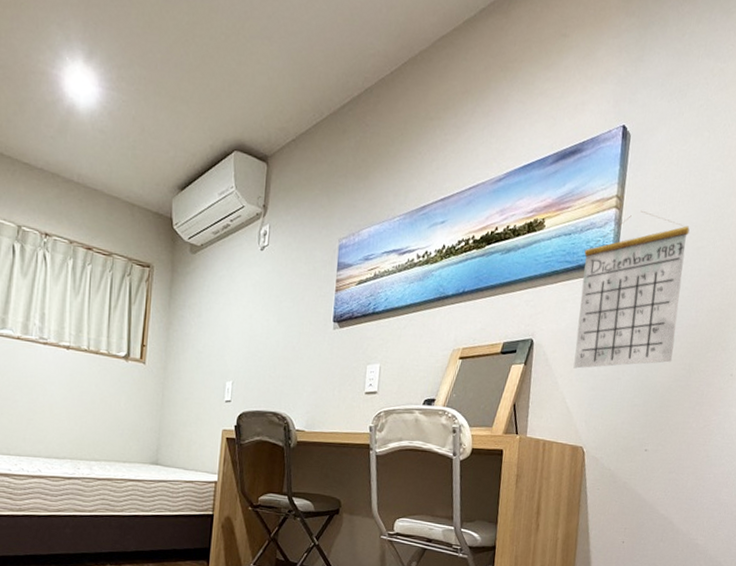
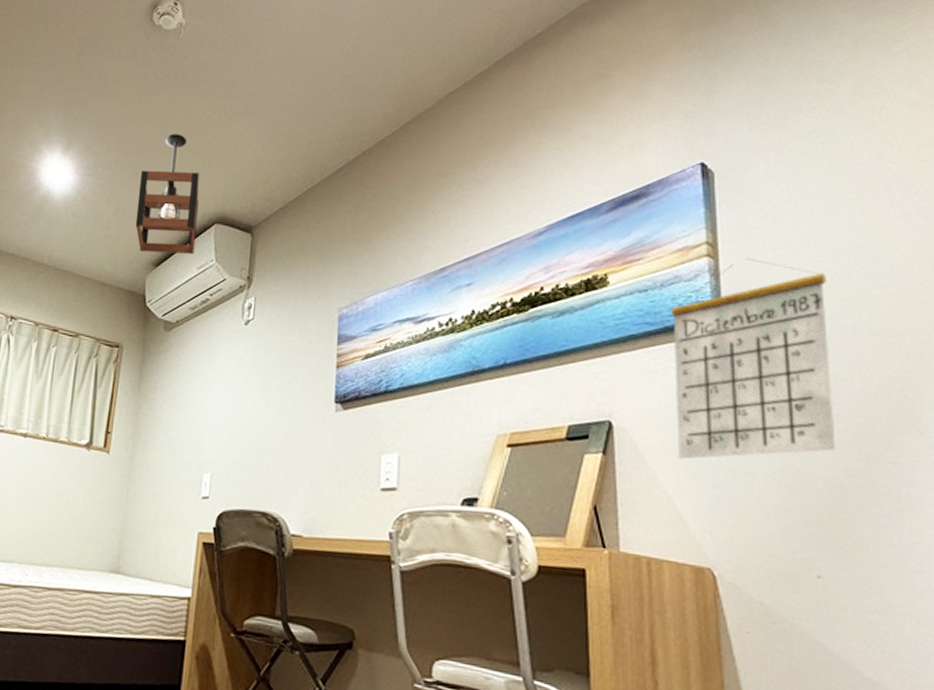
pendant light: none [160,51,220,180] -> present [135,134,200,254]

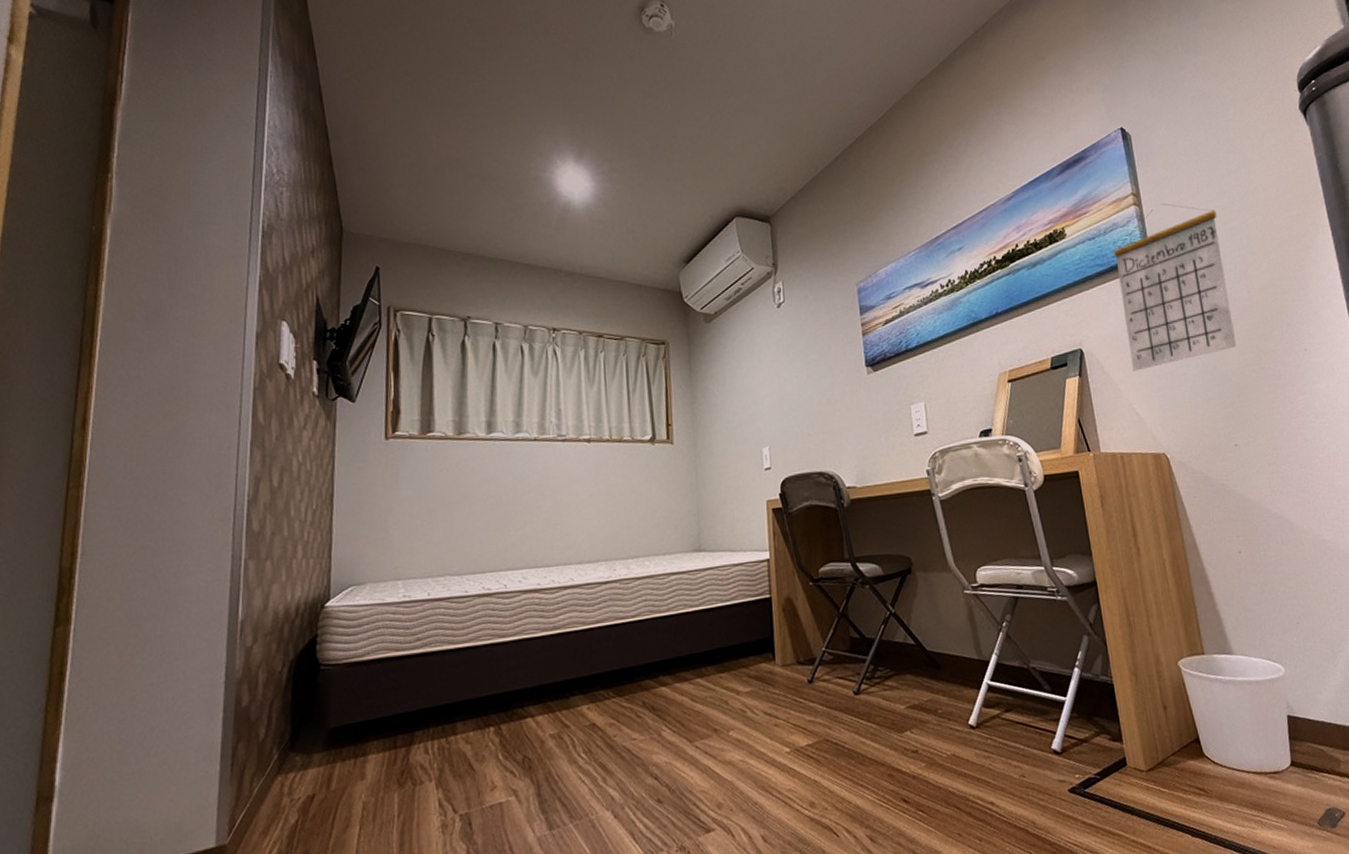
pendant light: present [135,134,200,254] -> none [657,134,721,251]

